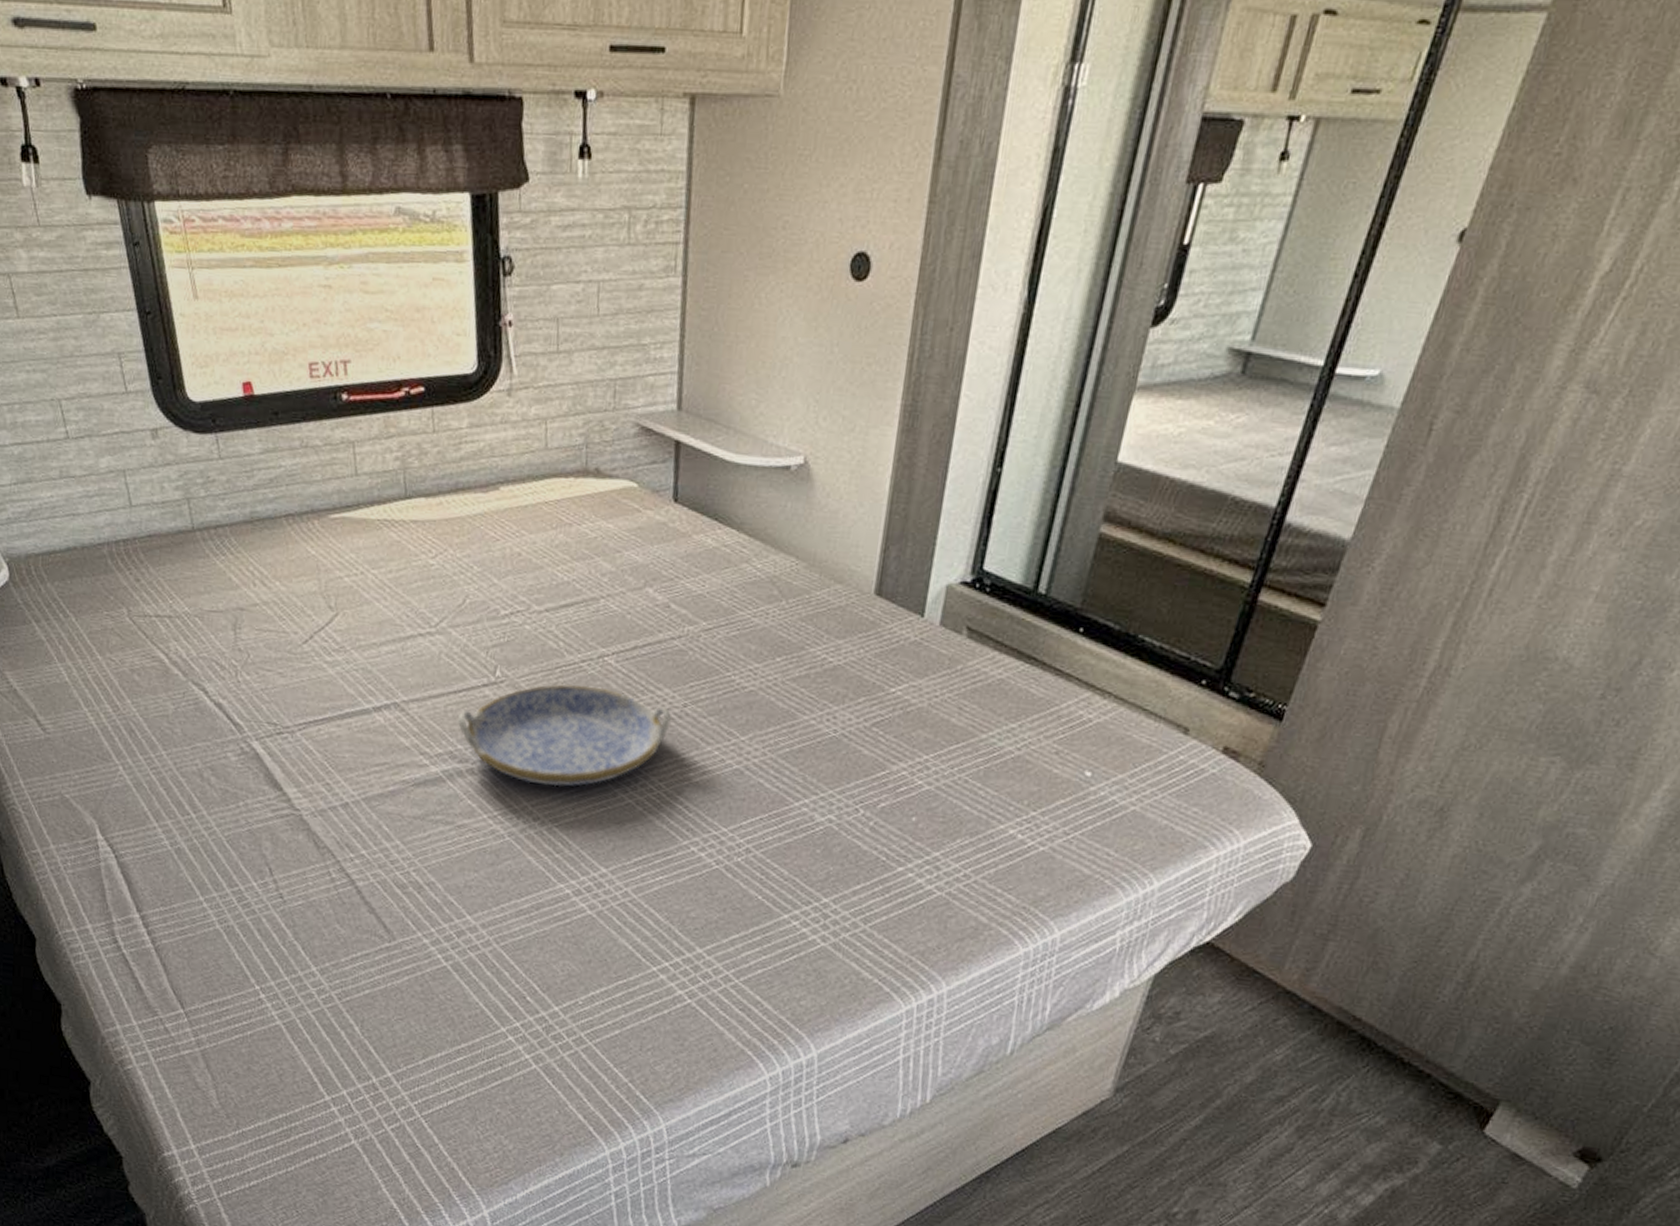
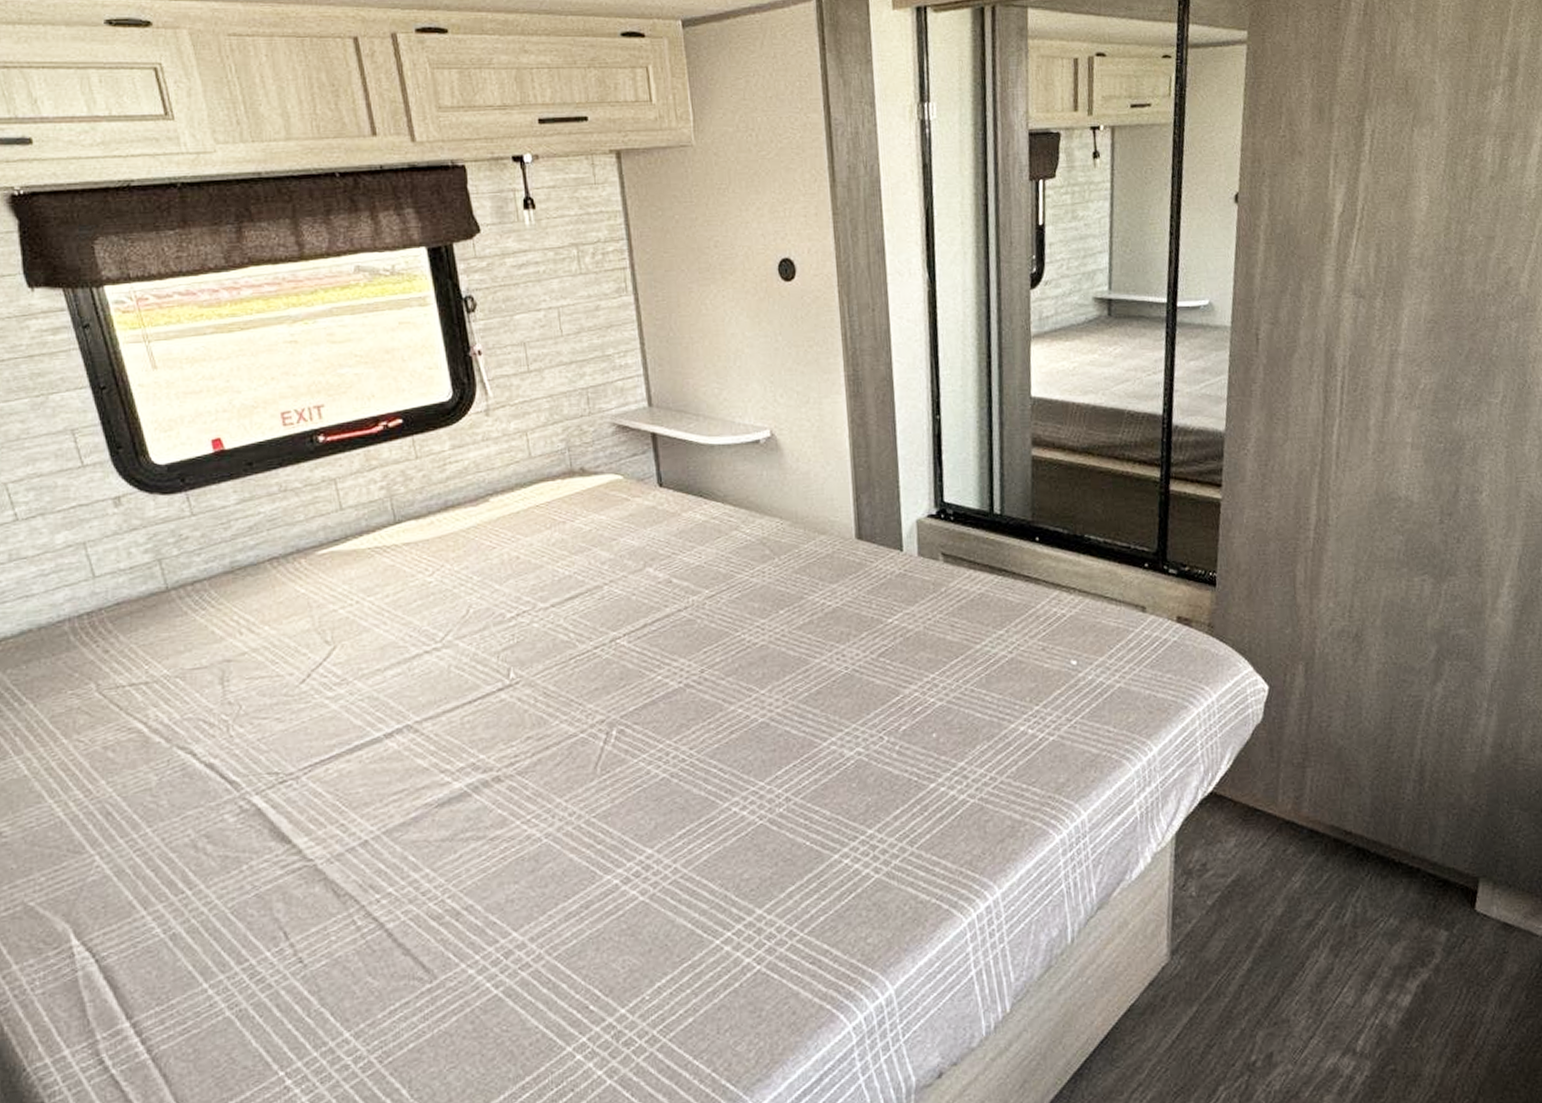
serving tray: present [458,684,672,787] -> none [477,669,692,779]

